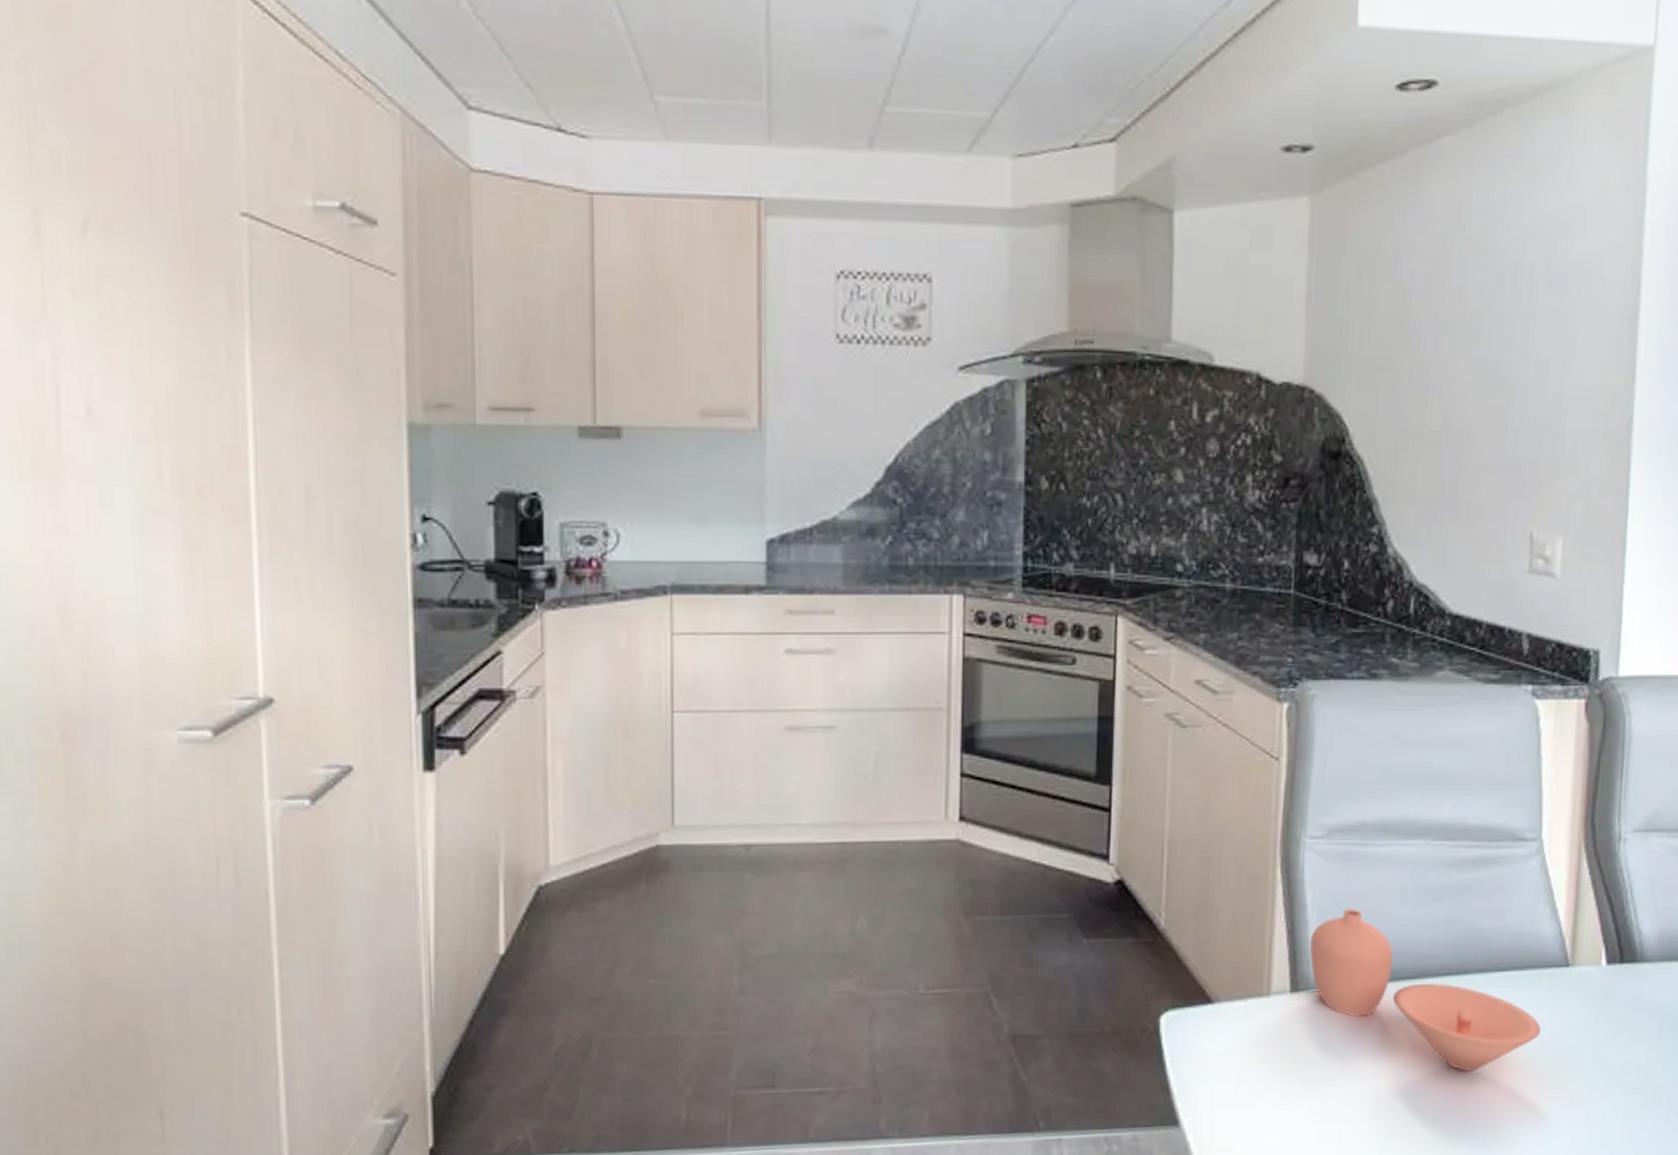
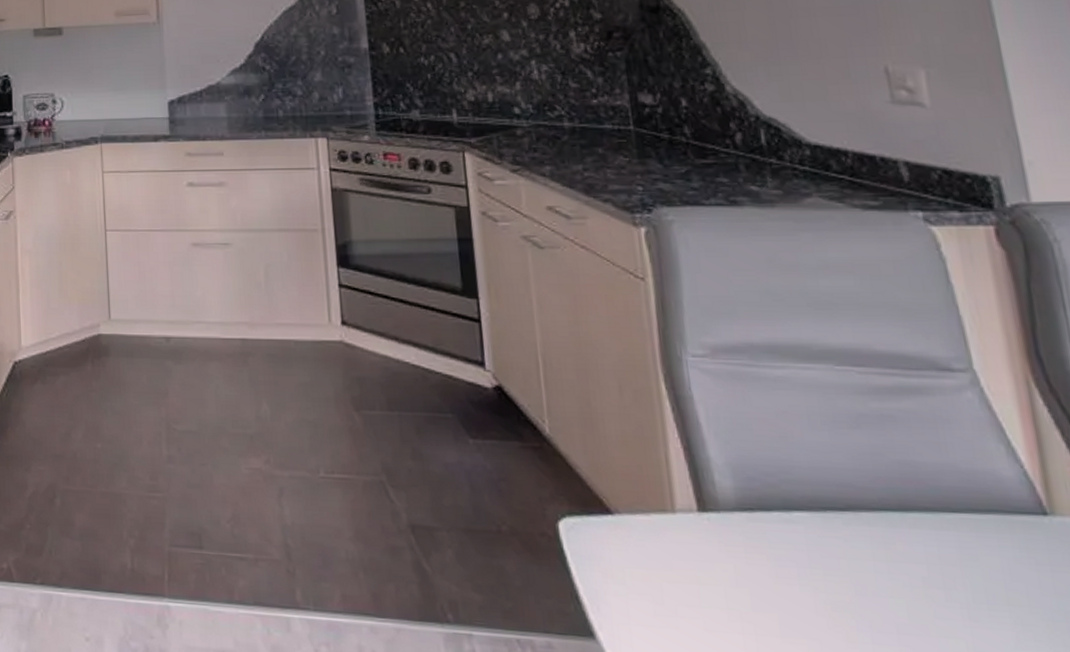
decorative bowl: present [1310,909,1541,1071] -> none [711,430,1028,624]

